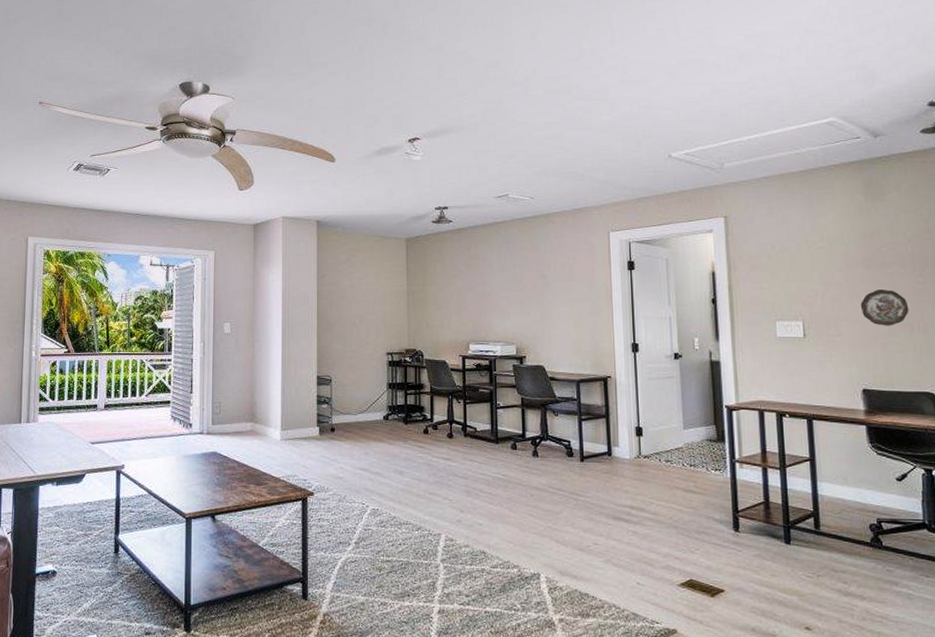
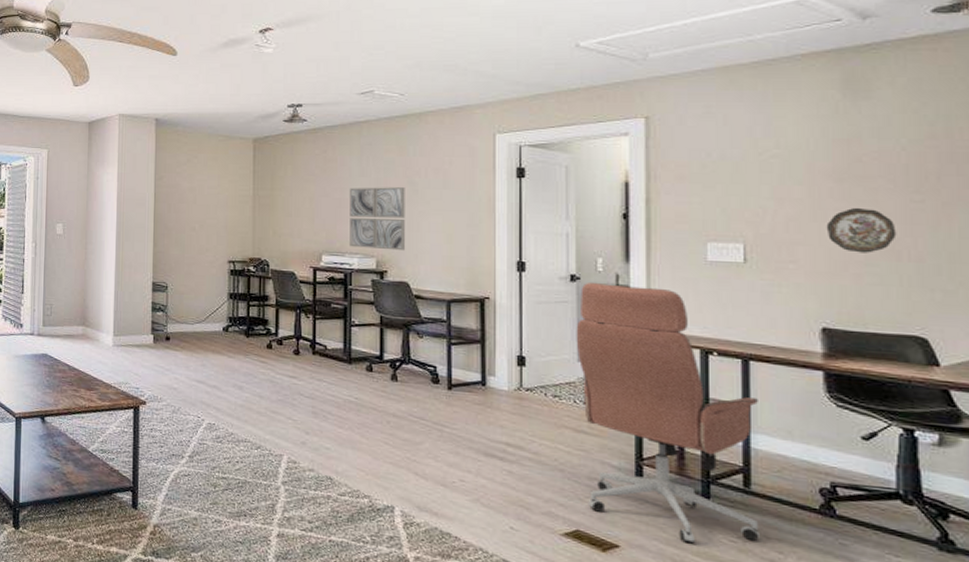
wall art: none [490,281,541,338] -> present [349,187,406,251]
office chair: none [681,358,829,582] -> present [576,282,760,544]

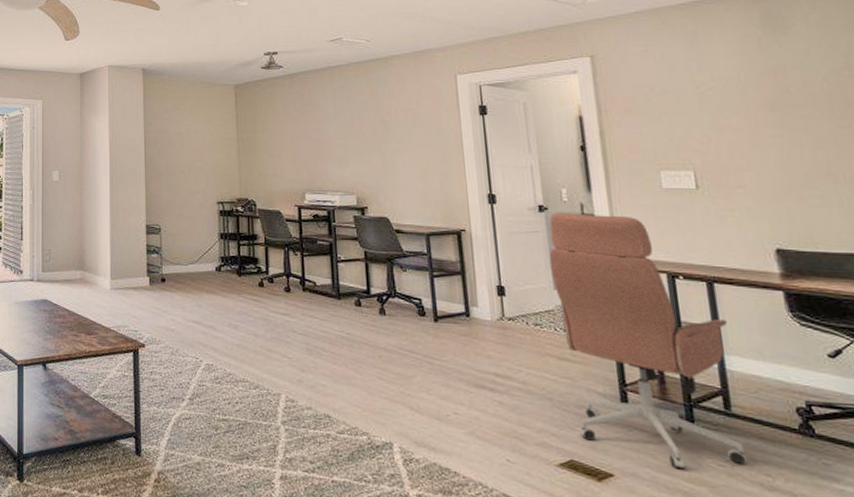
wall art: present [349,187,406,251] -> none [326,127,384,187]
decorative plate: present [826,207,897,253] -> none [765,134,831,177]

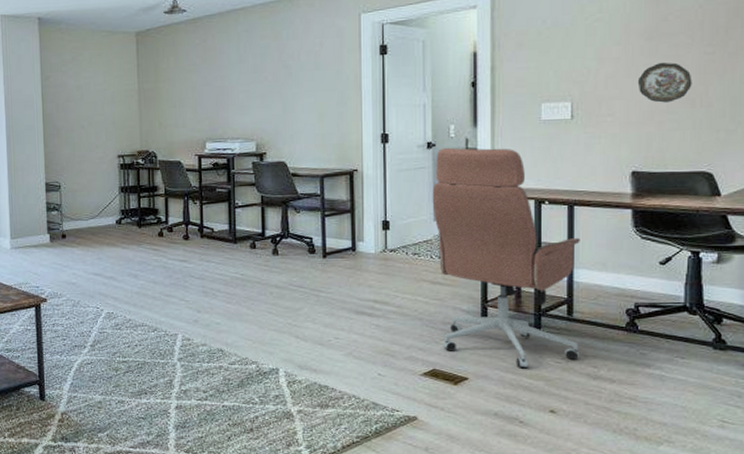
decorative plate: none [765,134,831,177] -> present [637,62,692,103]

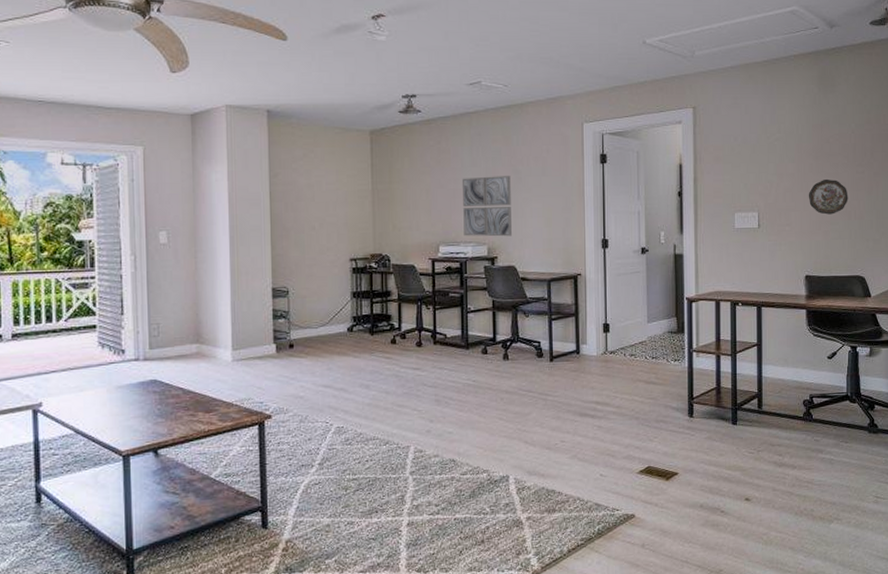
wall art: none [228,71,283,133] -> present [461,176,513,237]
office chair: present [432,147,580,369] -> none [646,252,768,461]

